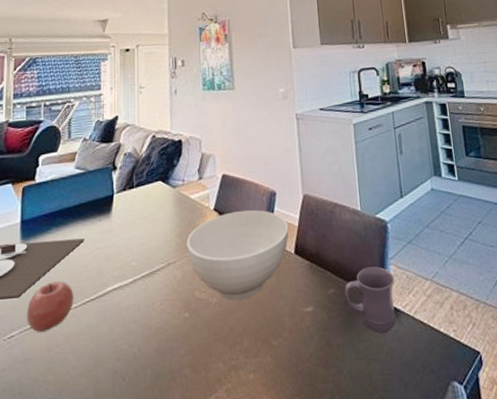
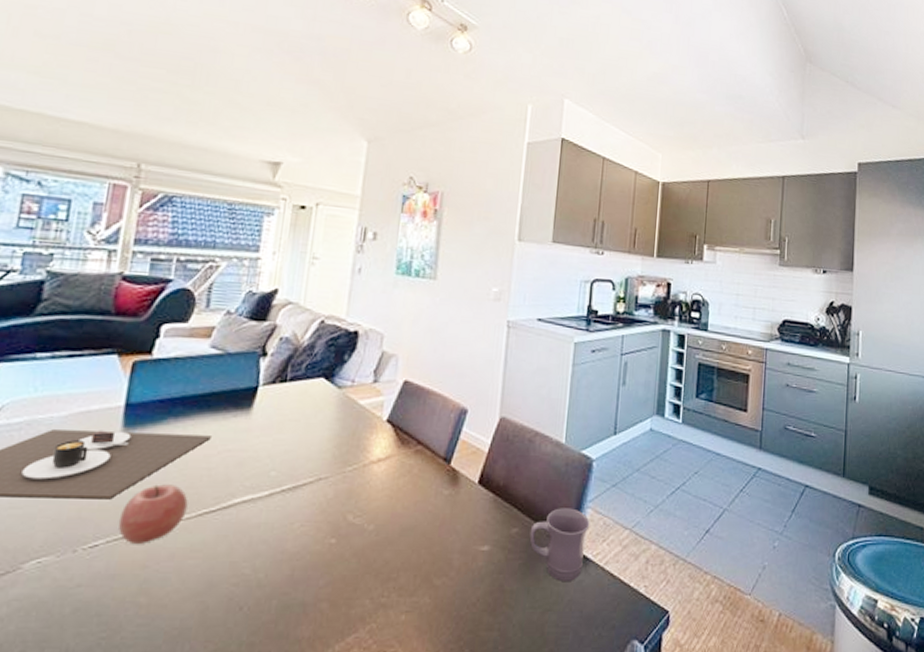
bowl: present [187,210,289,300] -> none [345,426,477,529]

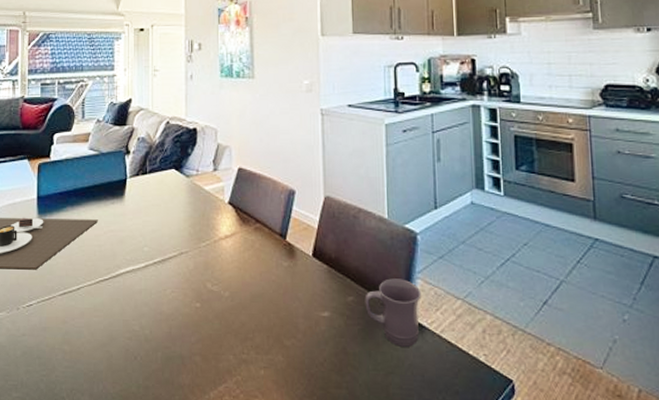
fruit: present [118,484,188,544] -> none [43,258,88,304]

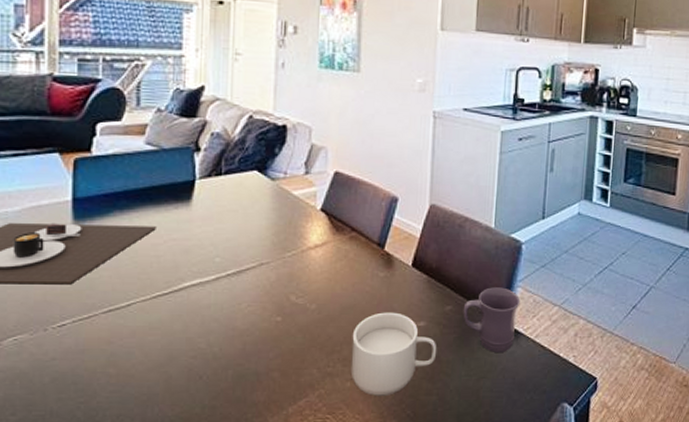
cup: none [263,301,343,387] -> present [350,312,437,397]

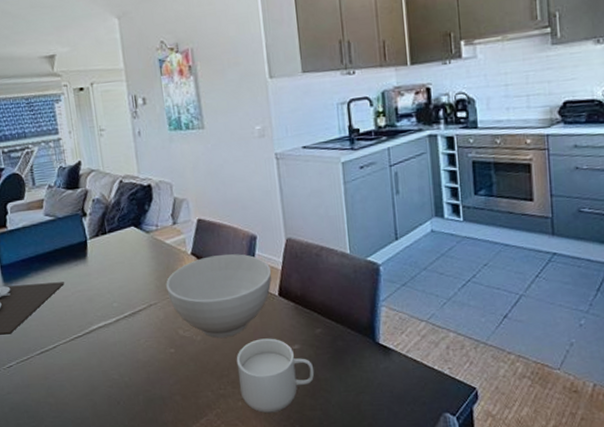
bowl: none [284,215,409,308] -> present [166,254,272,338]
mug: present [463,287,521,354] -> none [332,308,387,370]

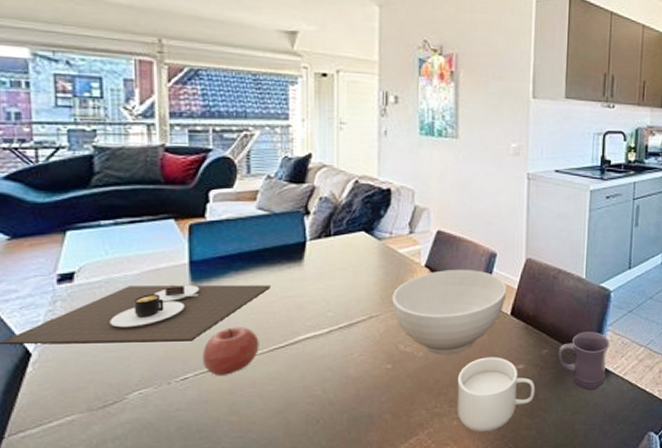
fruit: none [20,320,63,363] -> present [202,327,259,375]
mug: none [332,308,387,370] -> present [558,331,610,391]

